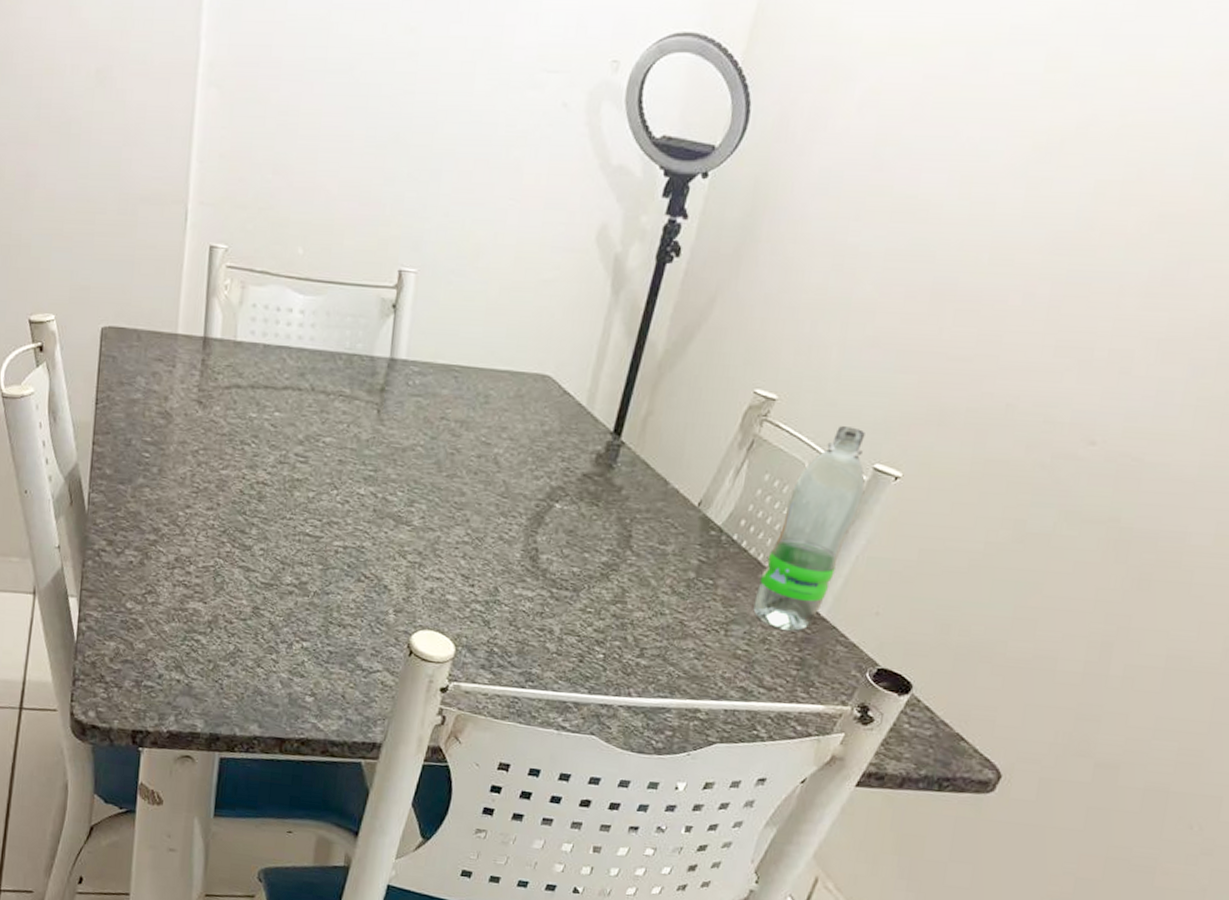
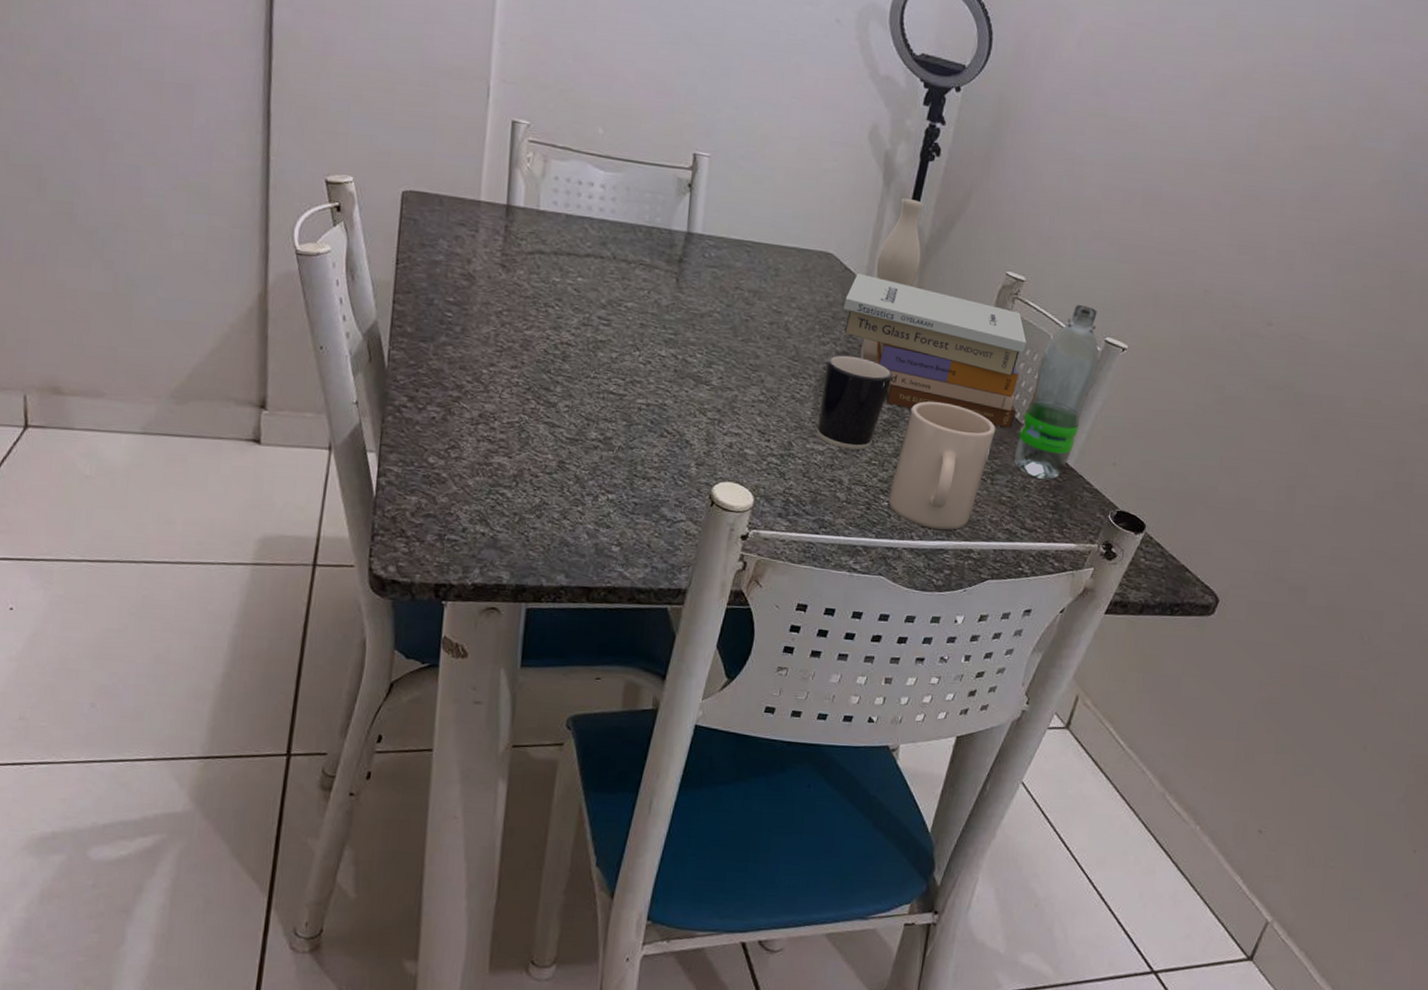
mug: none [526,490,615,596] -> present [817,354,893,450]
books: none [560,397,775,572] -> present [843,273,1027,428]
vase: none [600,307,659,410] -> present [876,197,924,286]
cup: none [603,541,734,688] -> present [888,401,996,531]

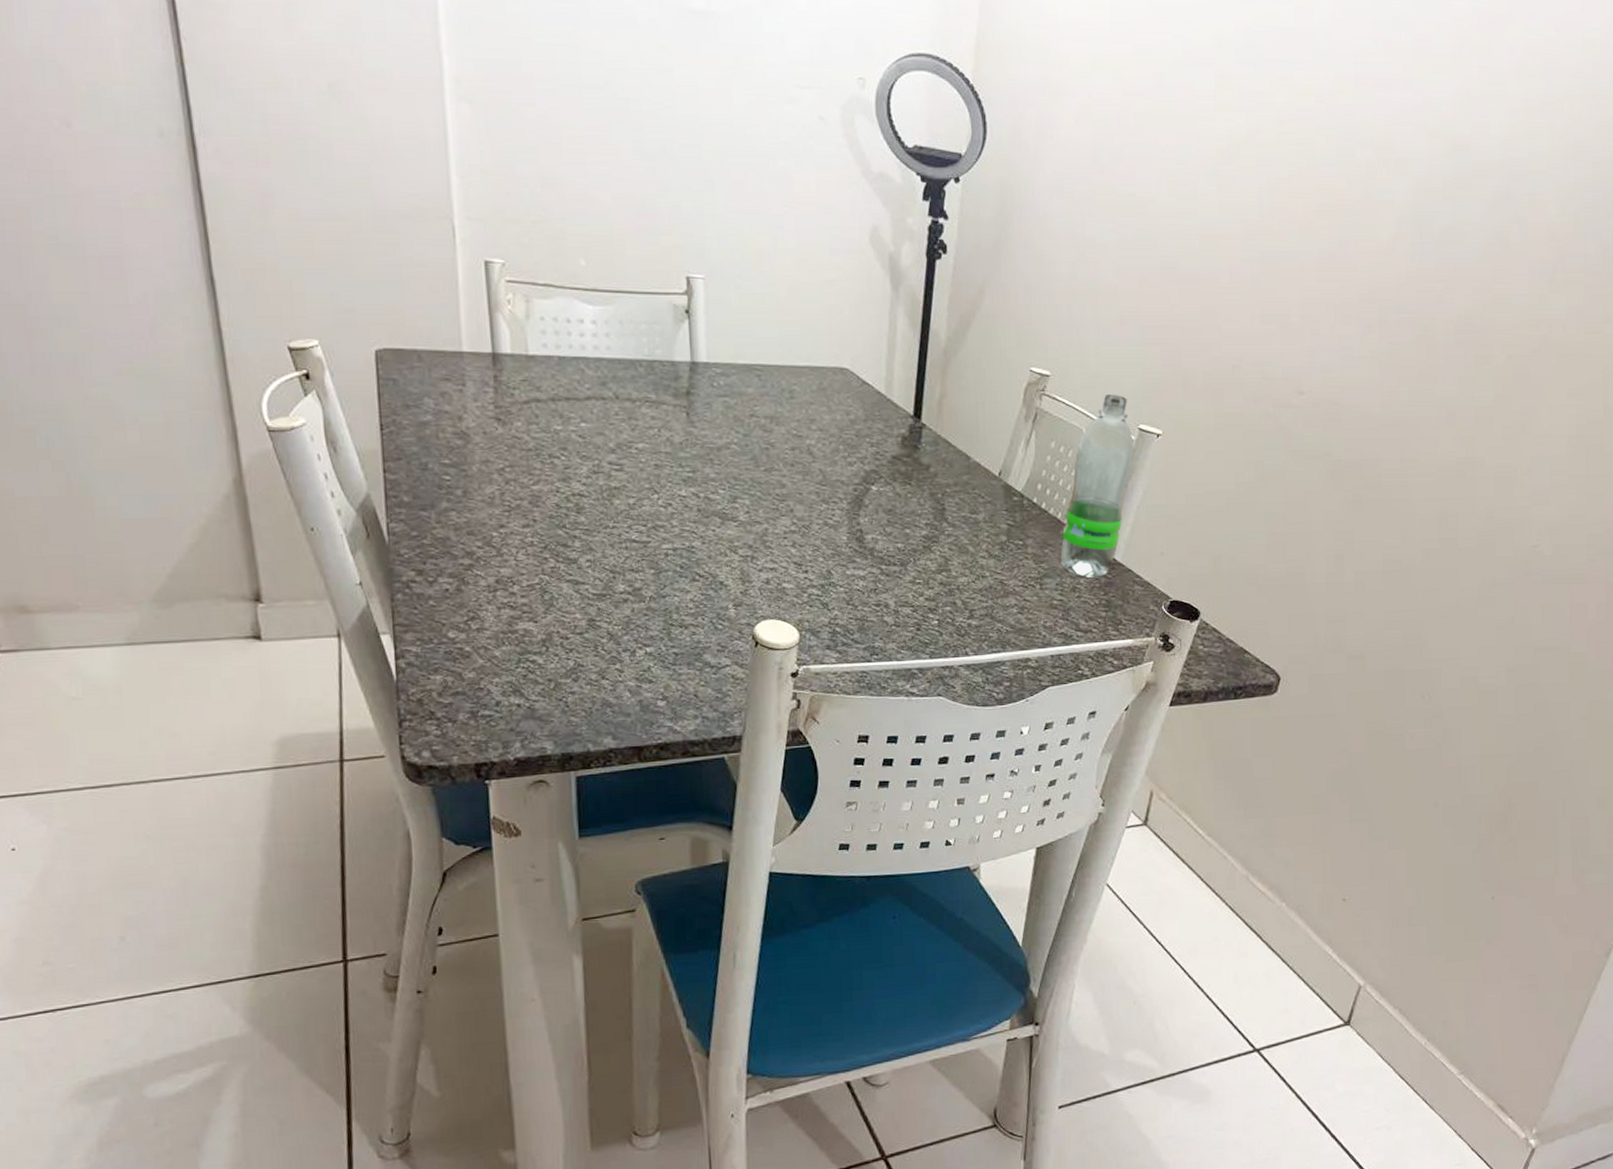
mug: present [817,354,893,450] -> none [855,473,927,571]
books: present [843,273,1027,428] -> none [866,386,1059,530]
vase: present [876,197,924,286] -> none [895,301,941,394]
cup: present [888,401,996,531] -> none [937,510,1039,643]

